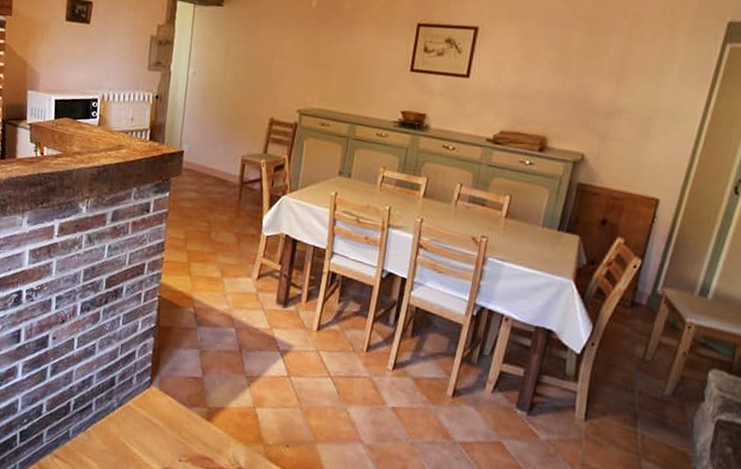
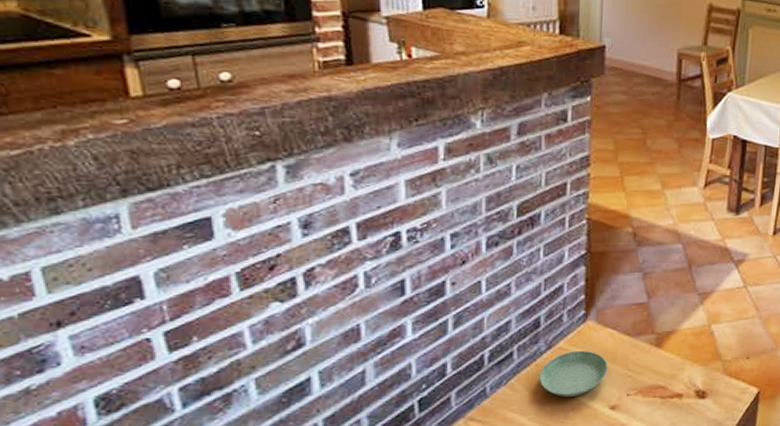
saucer: none [110,411,166,453] -> present [539,350,608,397]

